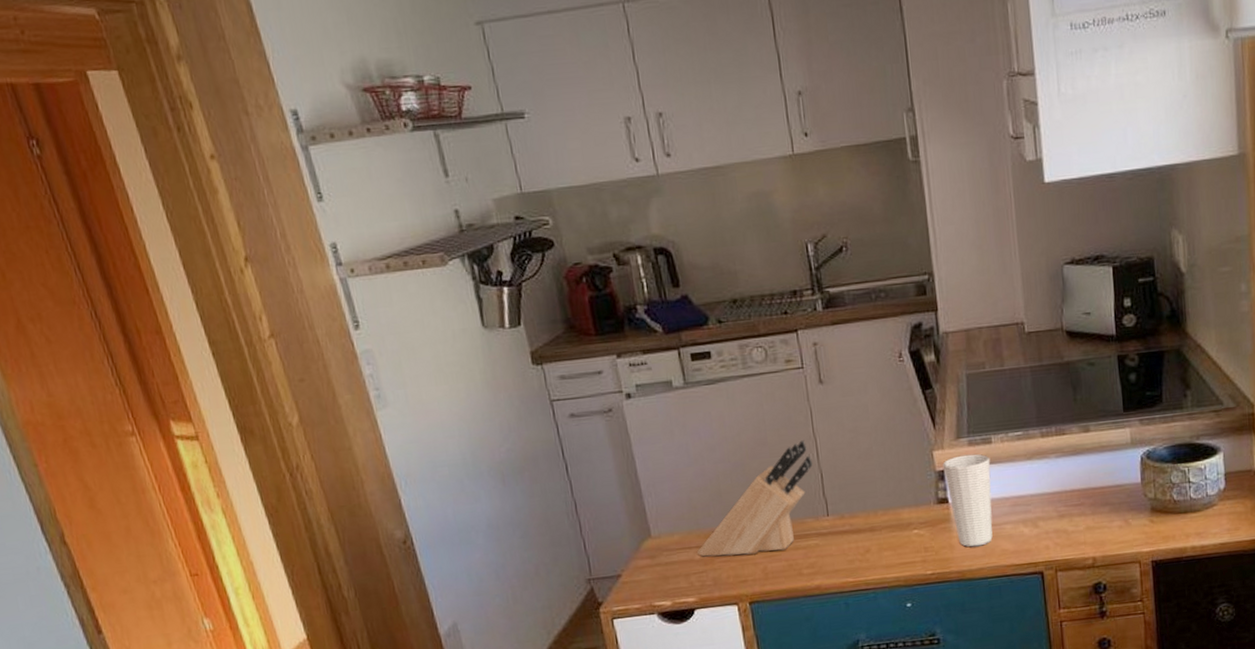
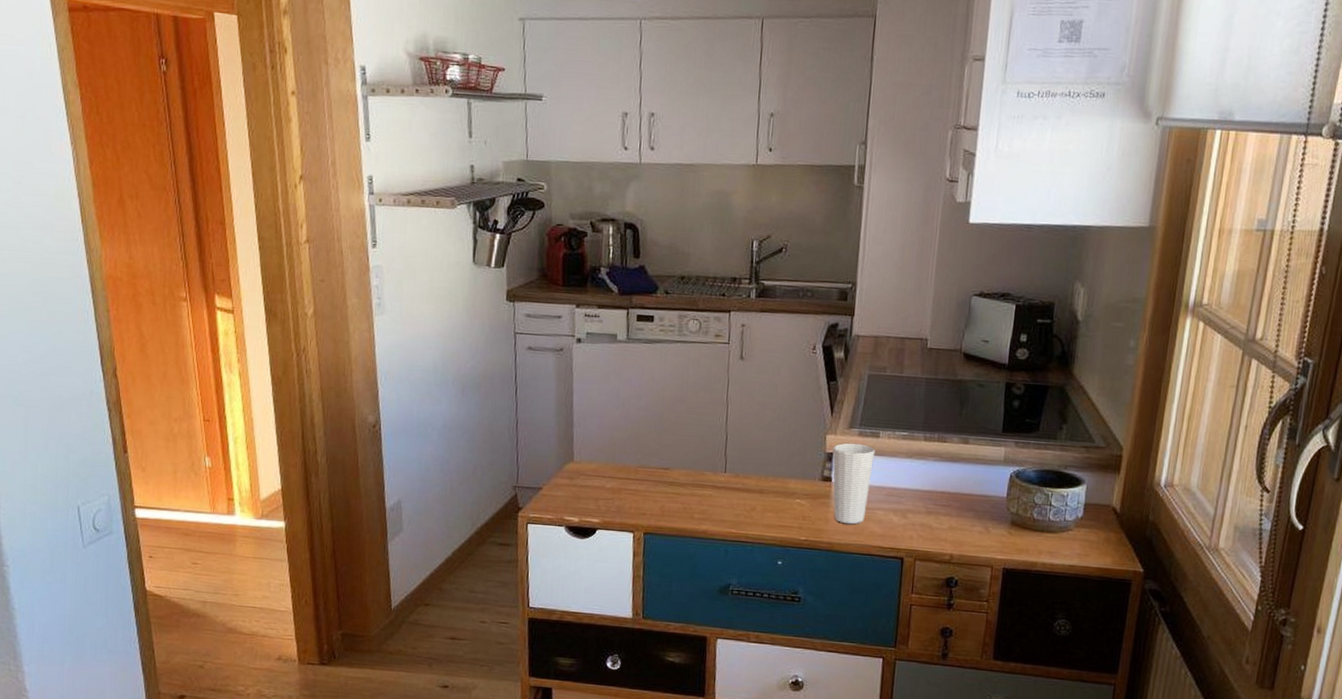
knife block: present [697,440,813,557] -> none [609,404,721,494]

